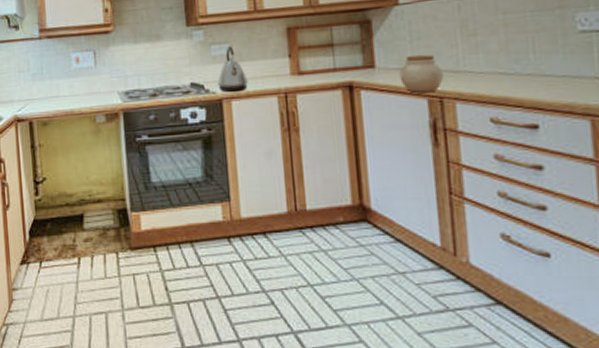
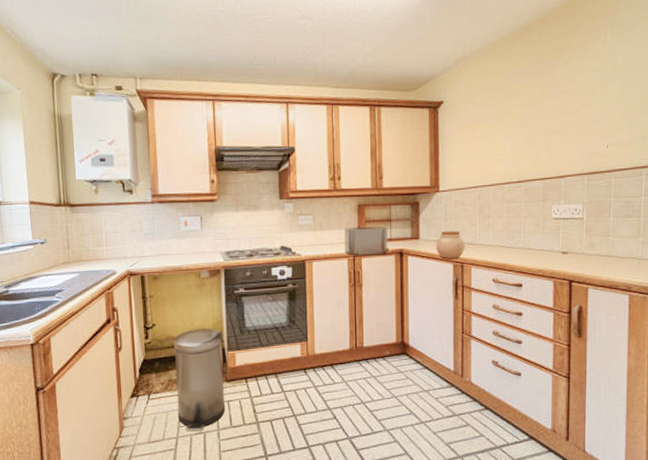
pedal bin: none [66,183,130,310] -> present [173,328,225,432]
kettle: present [217,46,248,93] -> none [302,217,326,256]
toaster: none [271,53,333,94] -> present [344,226,389,257]

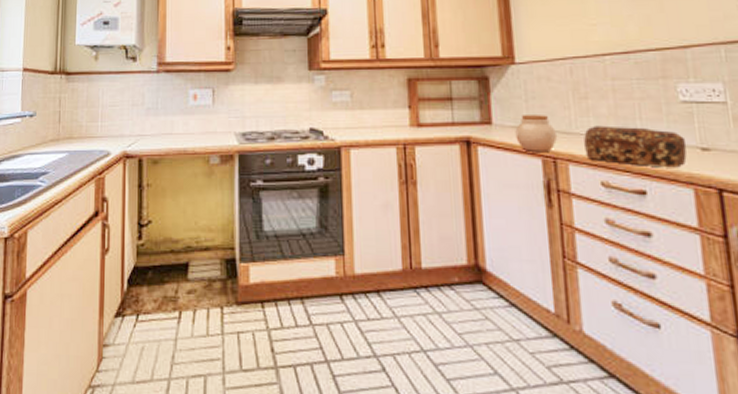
pedal bin: present [173,328,225,432] -> none [172,229,234,373]
toaster: present [344,226,389,257] -> none [391,105,451,145]
bread loaf: none [484,237,553,267] -> present [584,125,687,168]

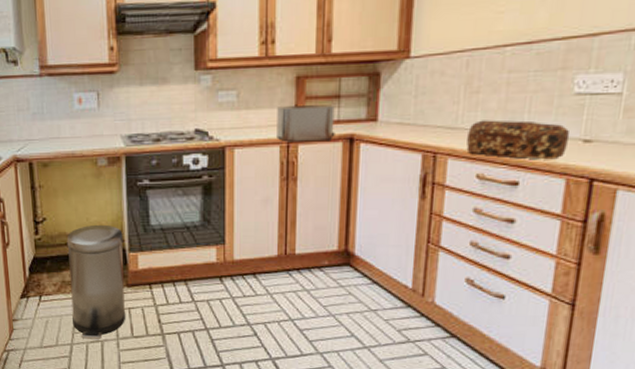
pedal bin: none [172,229,234,373] -> present [66,224,125,339]
toaster: none [391,105,451,145] -> present [275,104,335,144]
jar: present [515,115,558,151] -> none [399,110,442,147]

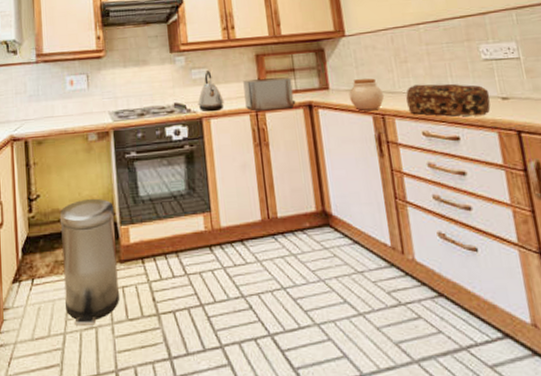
kettle: none [222,93,252,141] -> present [197,70,224,113]
jar: none [399,110,442,147] -> present [349,78,385,111]

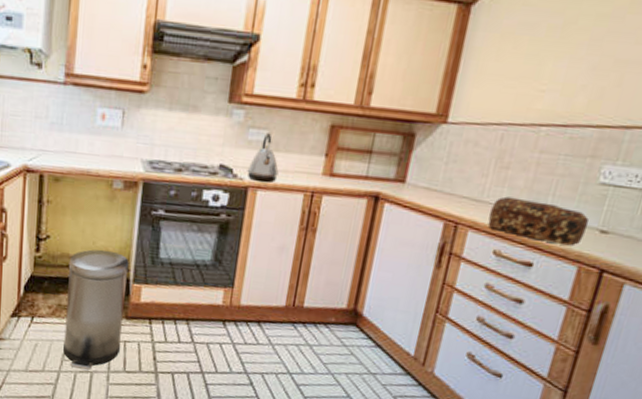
toaster: present [243,77,296,113] -> none [301,153,365,197]
jar: present [349,78,385,111] -> none [424,177,468,216]

